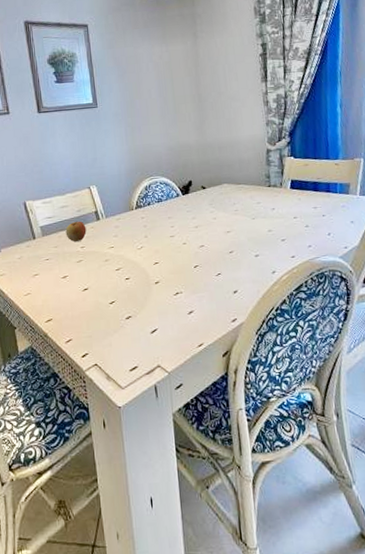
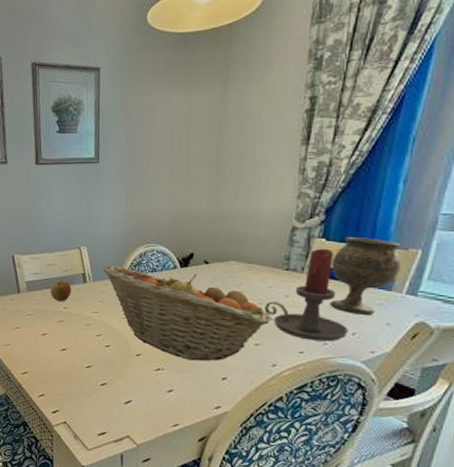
fruit basket: none [114,199,265,280] -> present [103,265,272,361]
candle holder: none [257,164,325,245] -> present [264,248,349,342]
goblet: none [301,153,352,218] -> present [329,237,401,316]

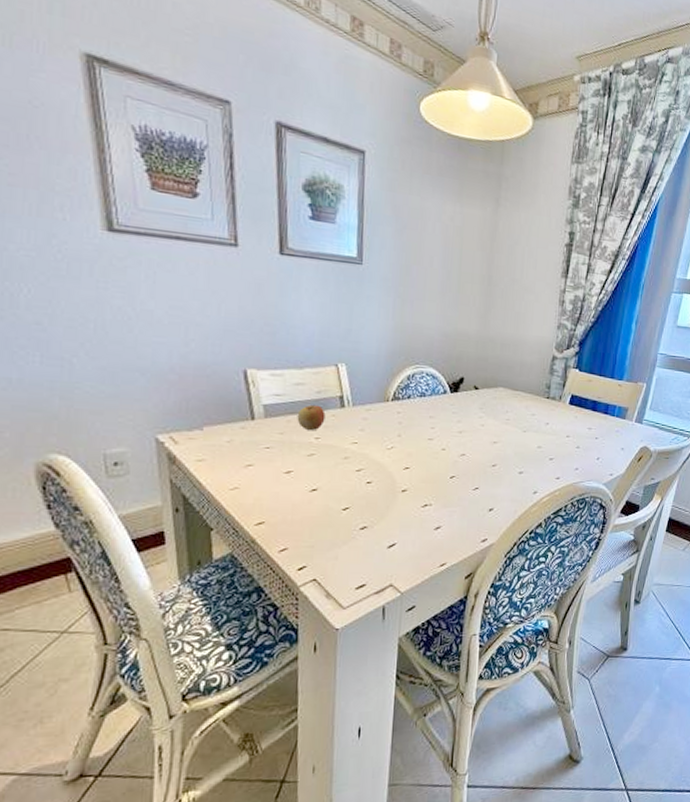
fruit basket: present [103,265,272,361] -> none [365,387,534,493]
candle holder: present [264,248,349,342] -> none [528,378,594,467]
goblet: present [329,237,401,316] -> none [580,369,633,442]

